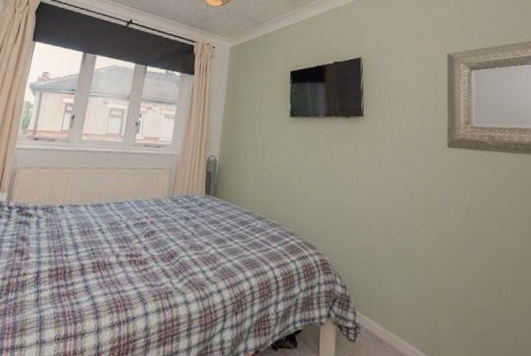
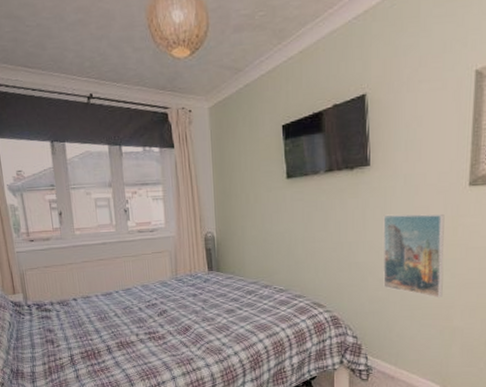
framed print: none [373,162,429,254] -> present [383,213,445,299]

